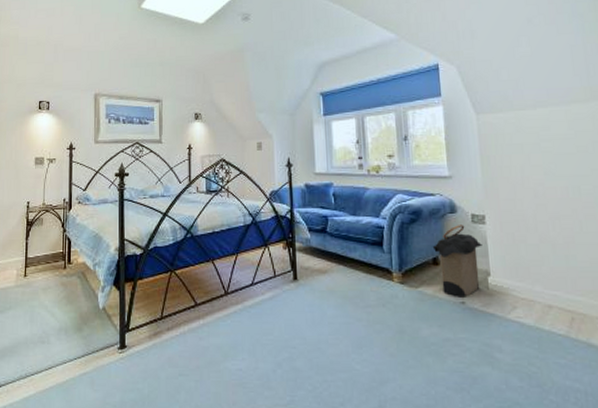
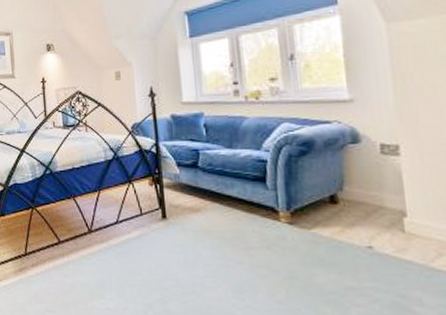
laundry hamper: present [432,225,482,297] -> none [328,157,396,241]

